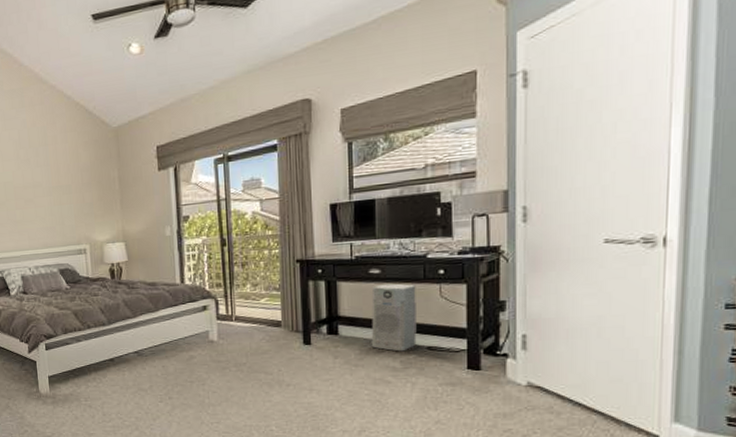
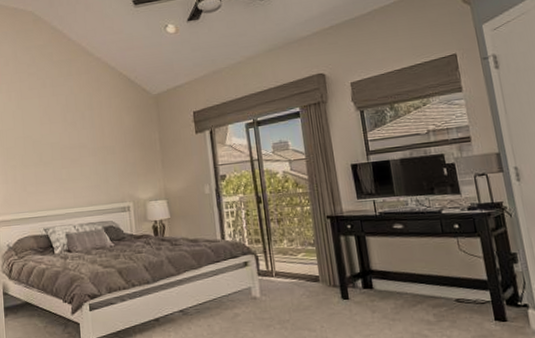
air purifier: present [371,283,417,352] -> none [398,237,446,305]

